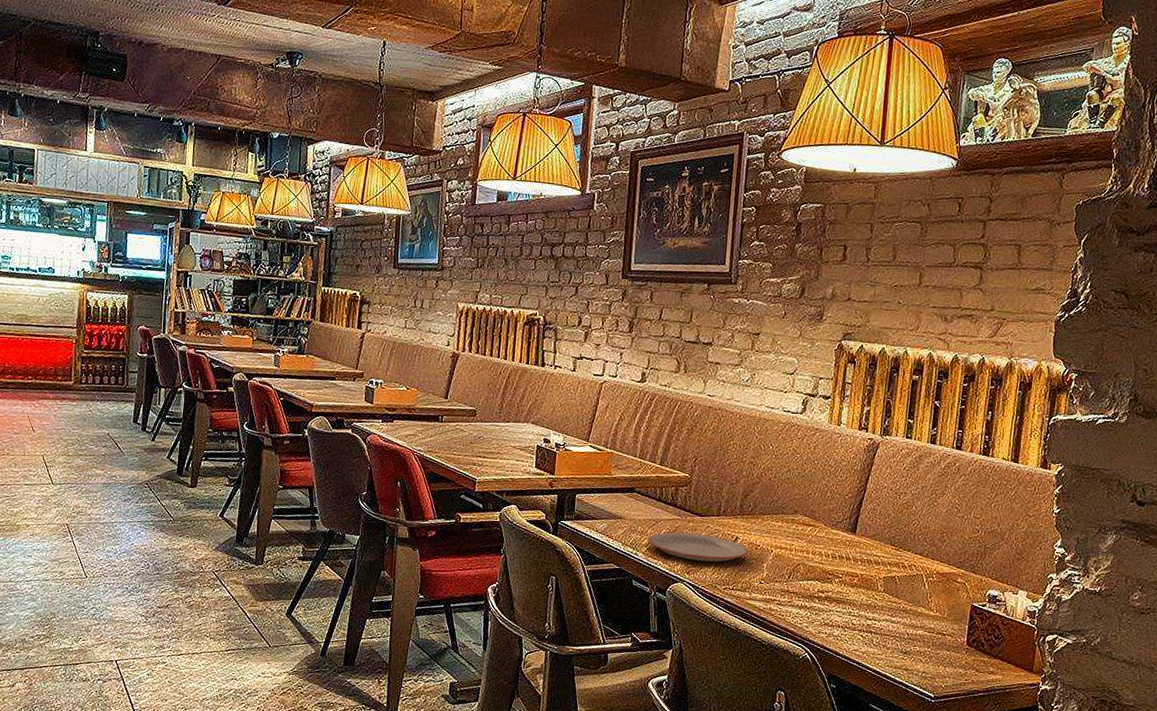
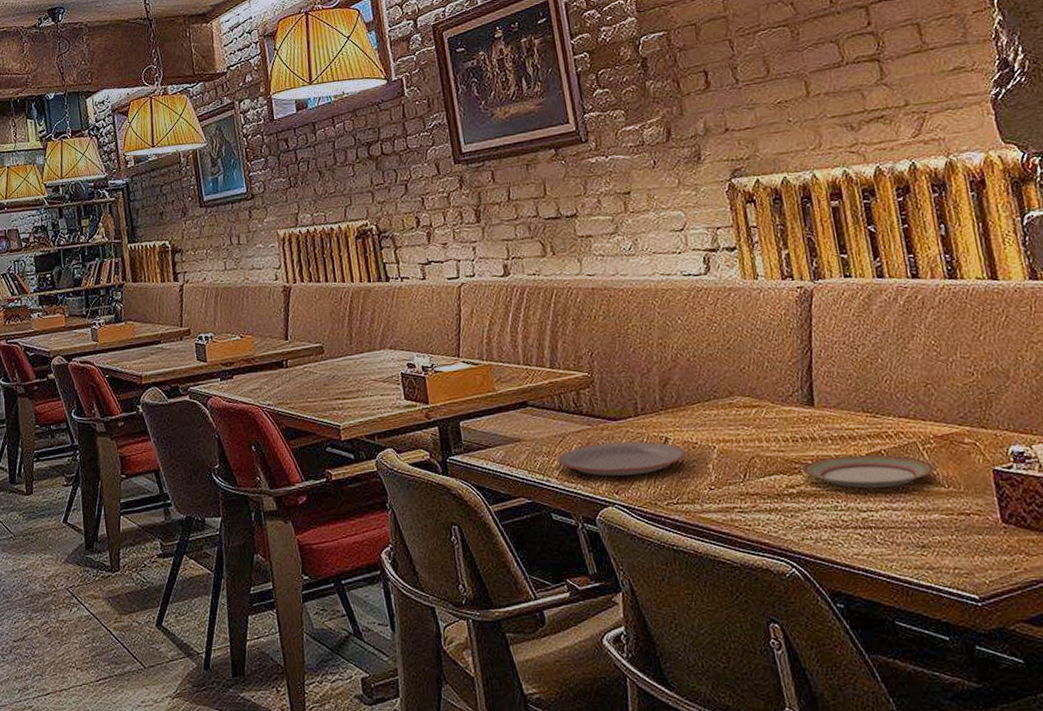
plate: none [834,574,931,605] -> present [802,454,935,489]

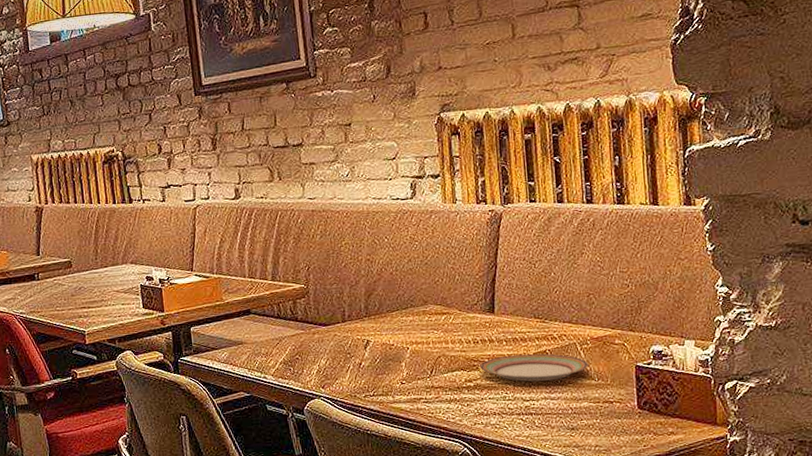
plate: present [557,441,687,477] -> none [274,343,384,374]

